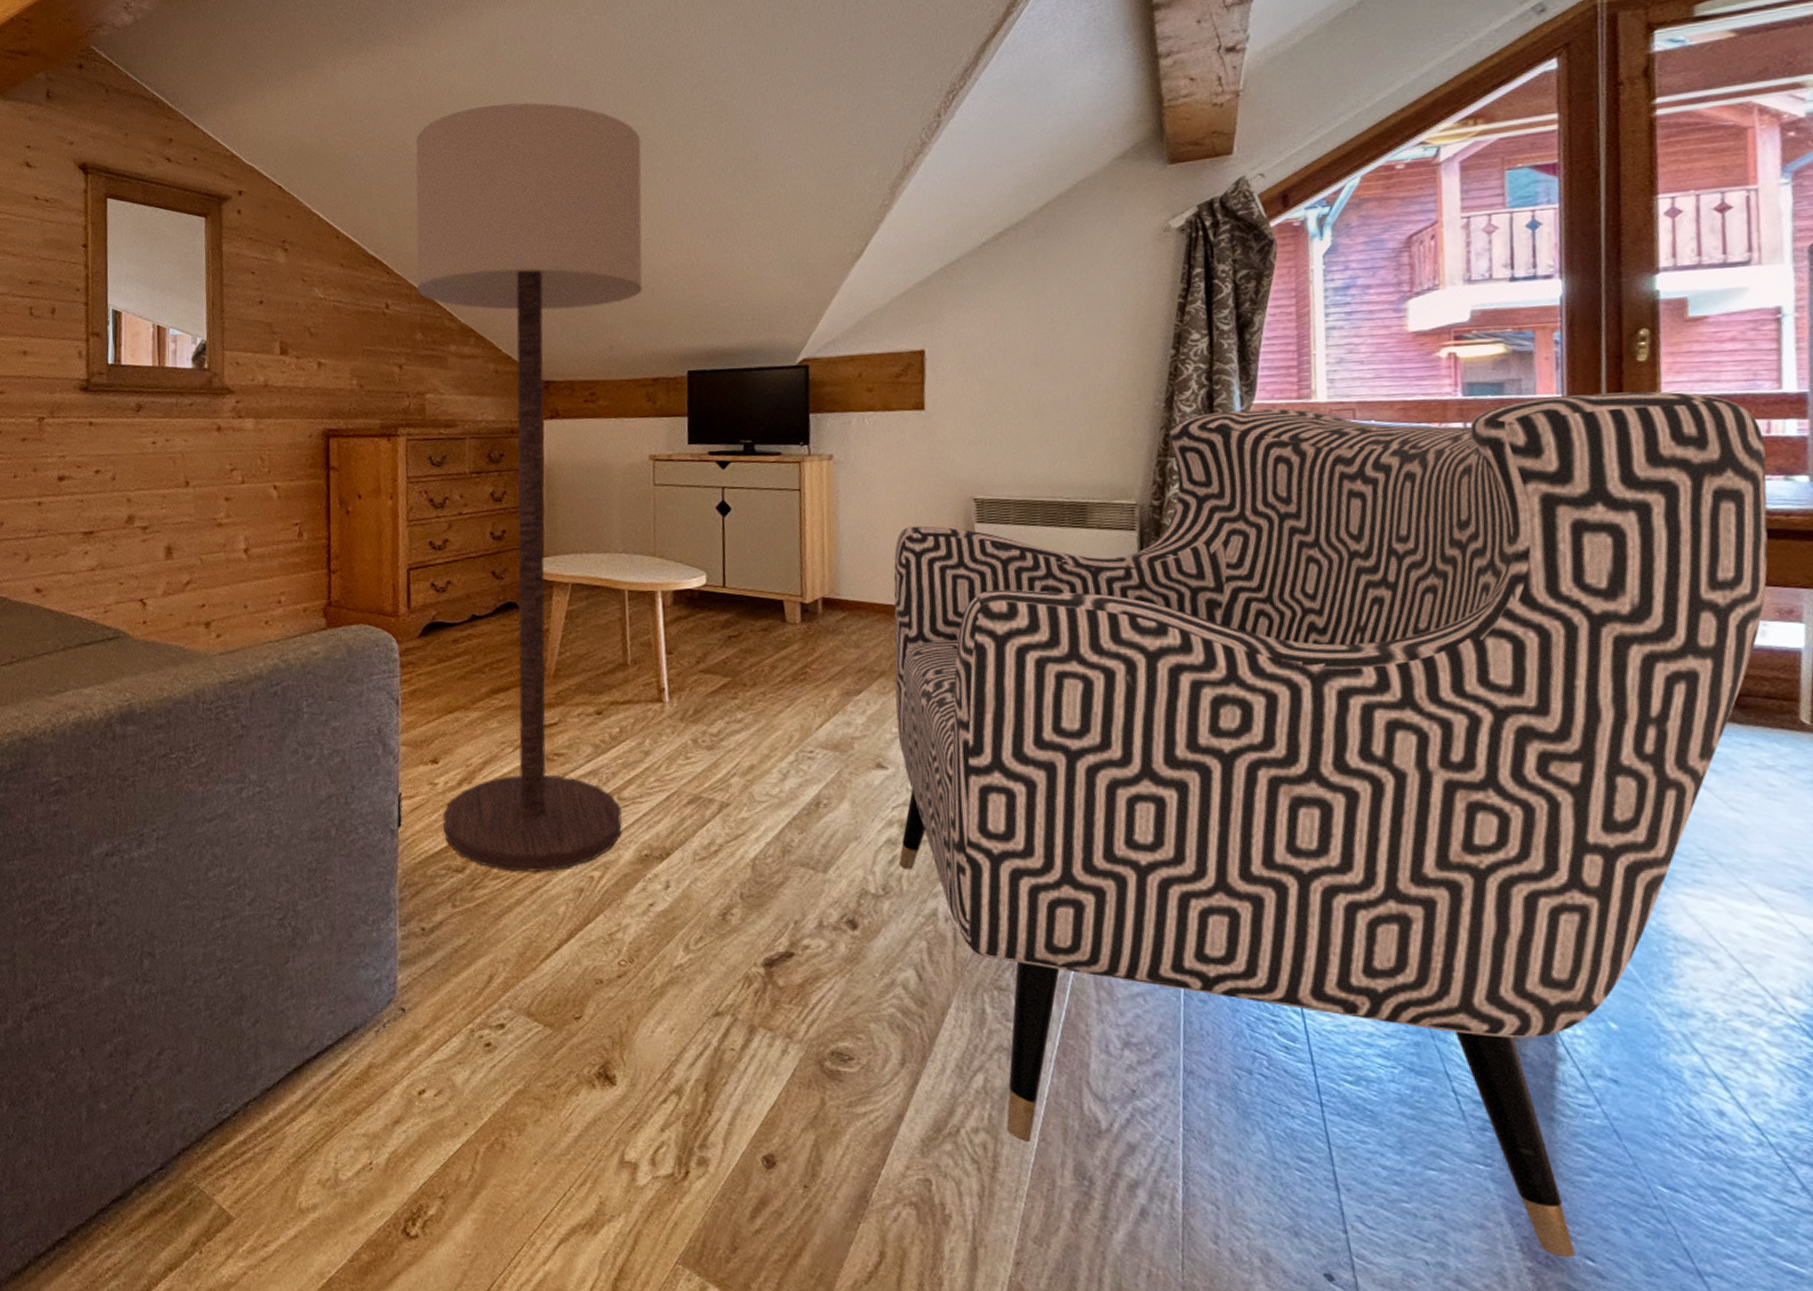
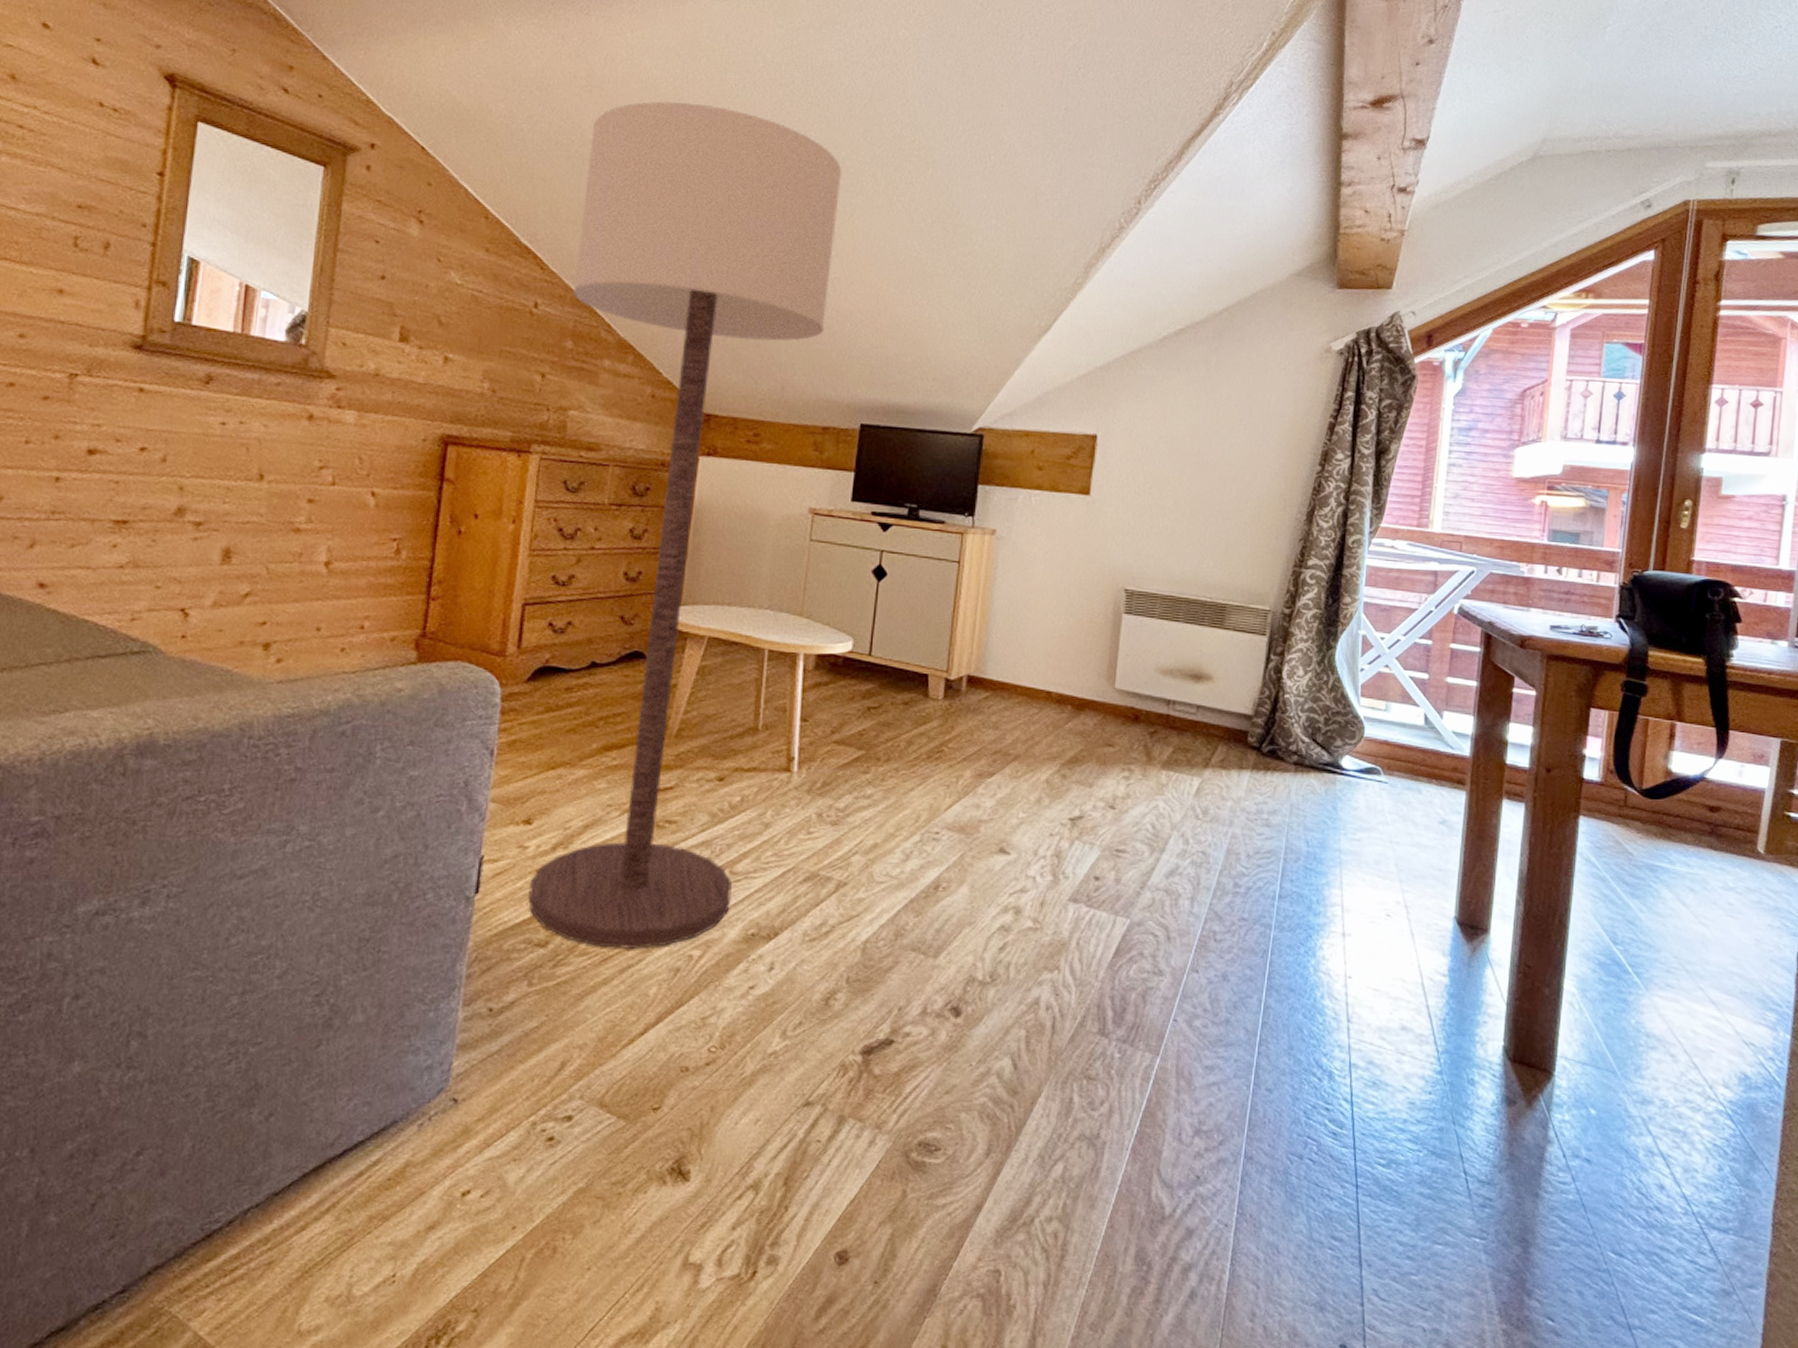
armchair: present [893,391,1768,1258] -> none [1009,530,1761,1320]

